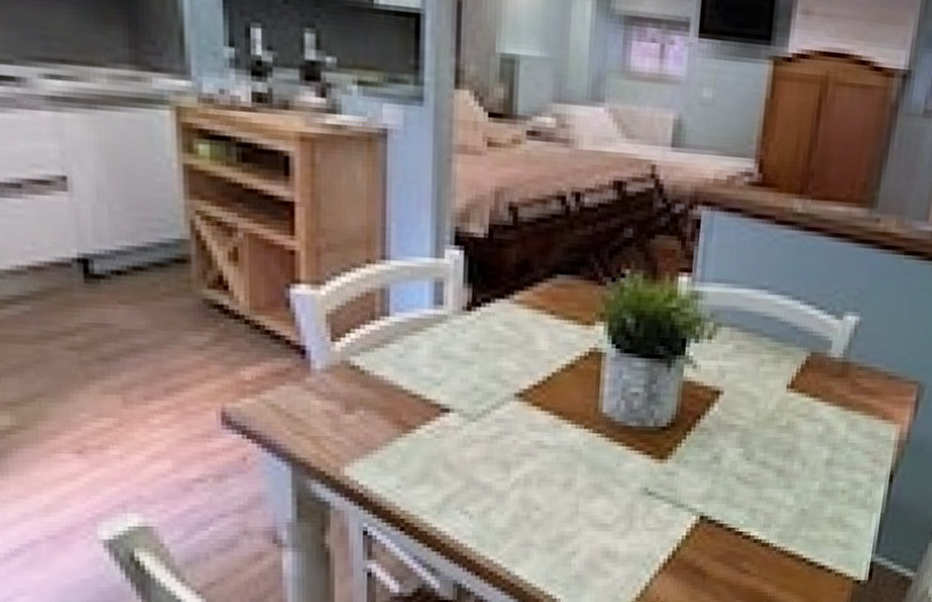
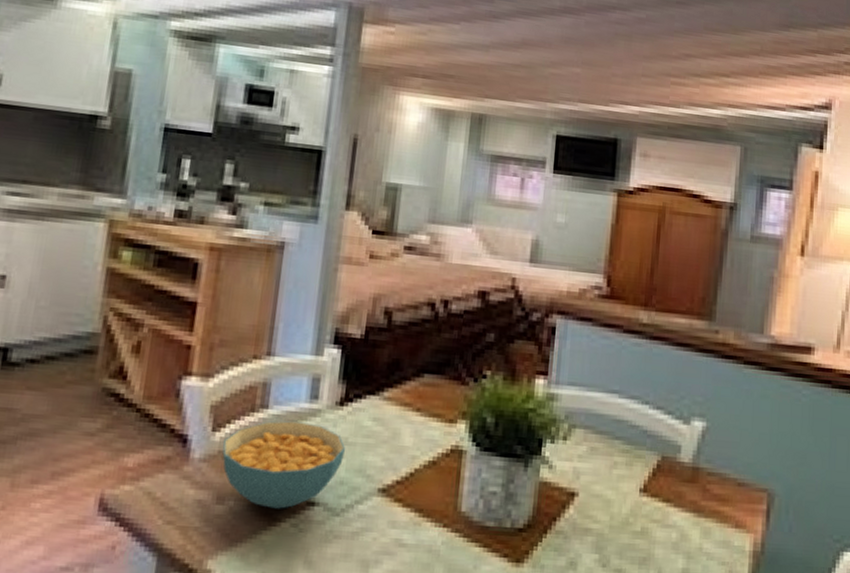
cereal bowl: none [345,328,478,417] -> present [222,421,346,509]

